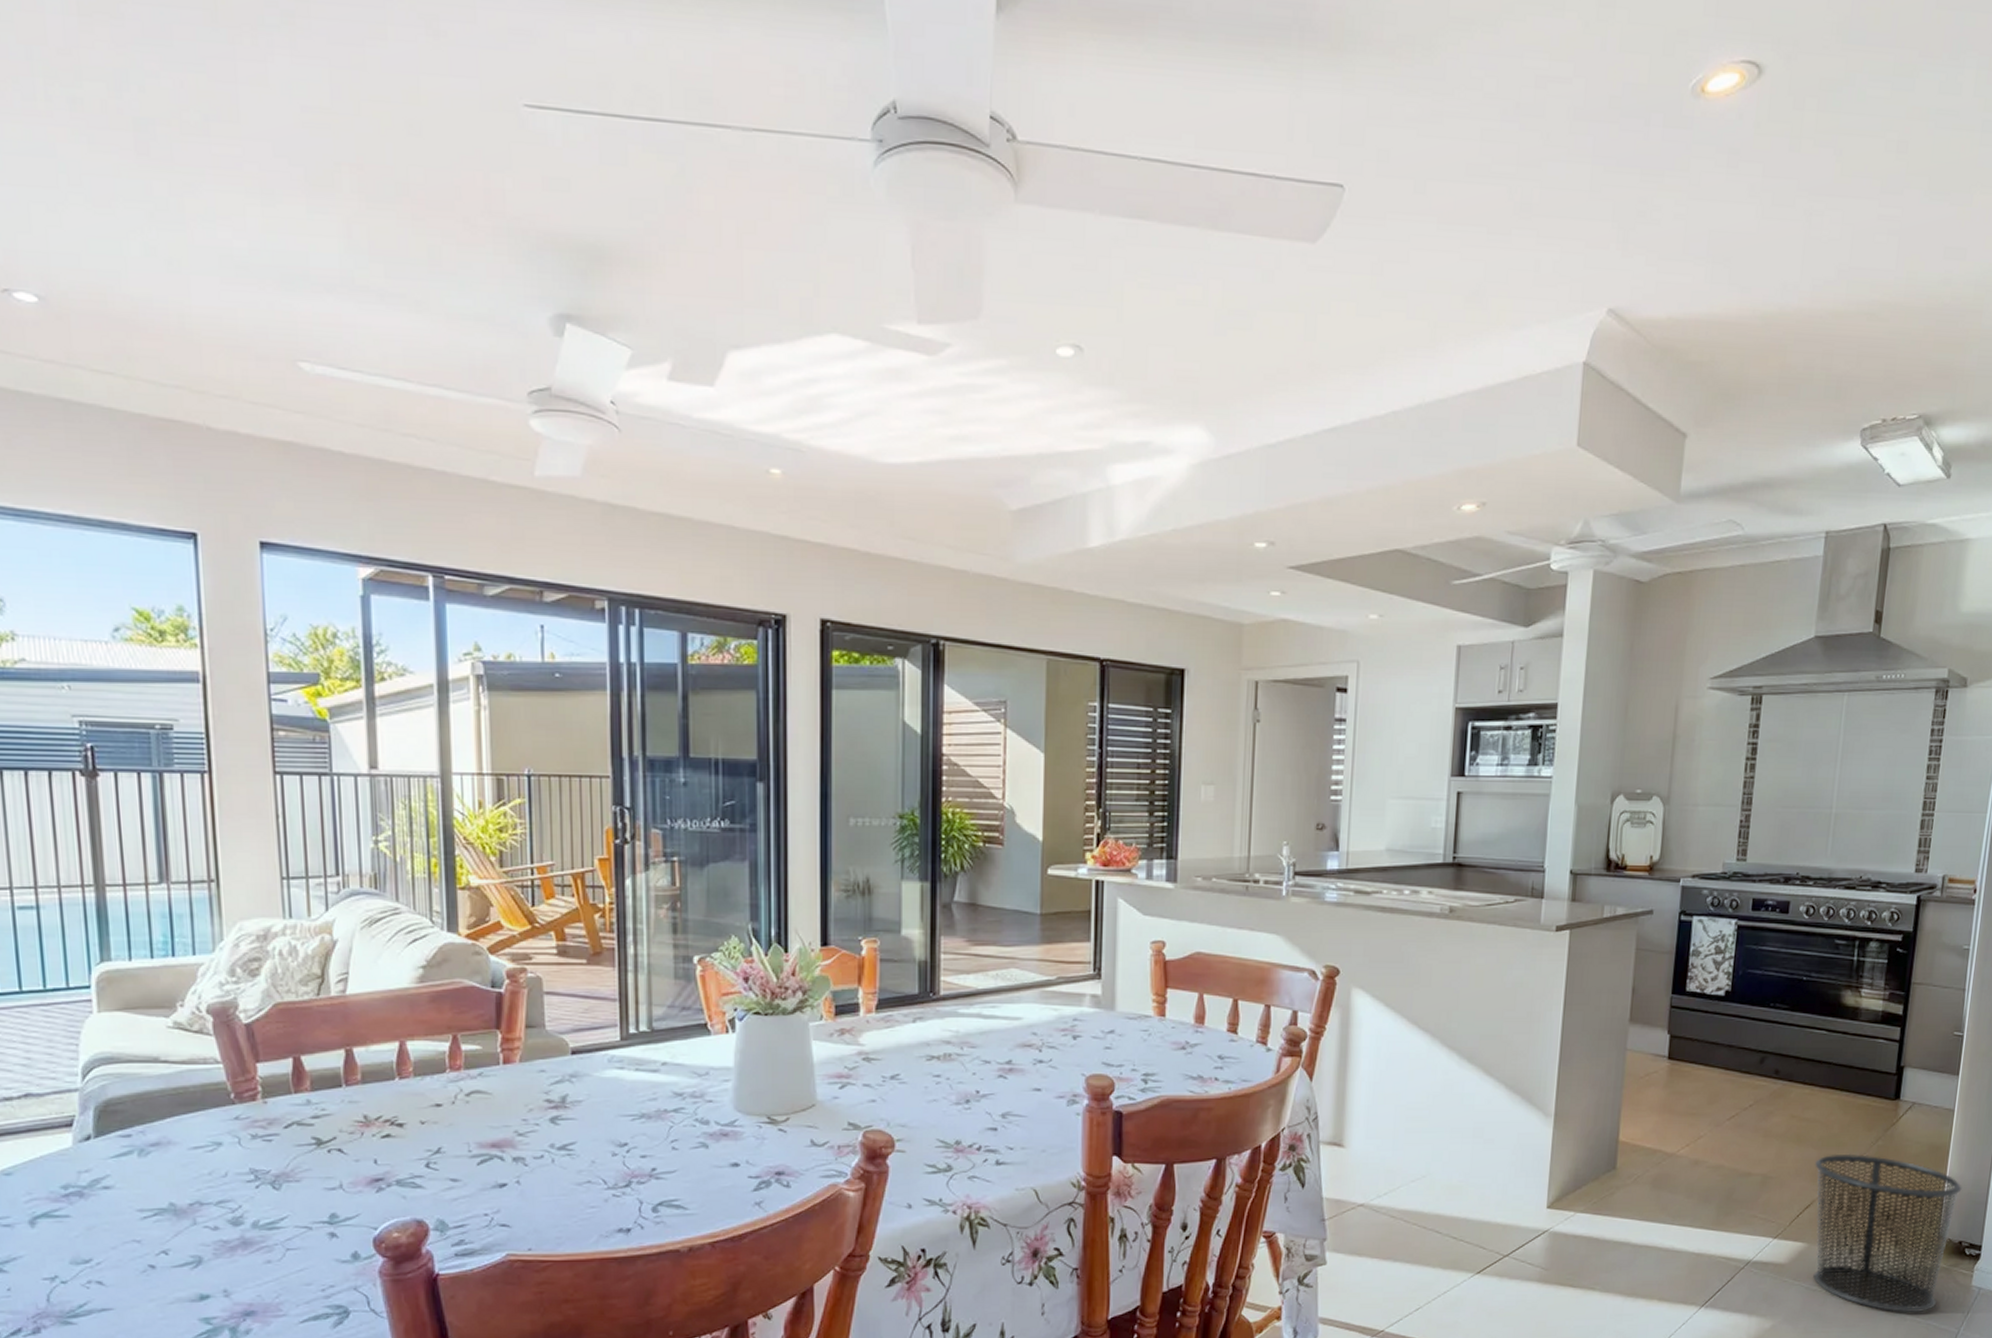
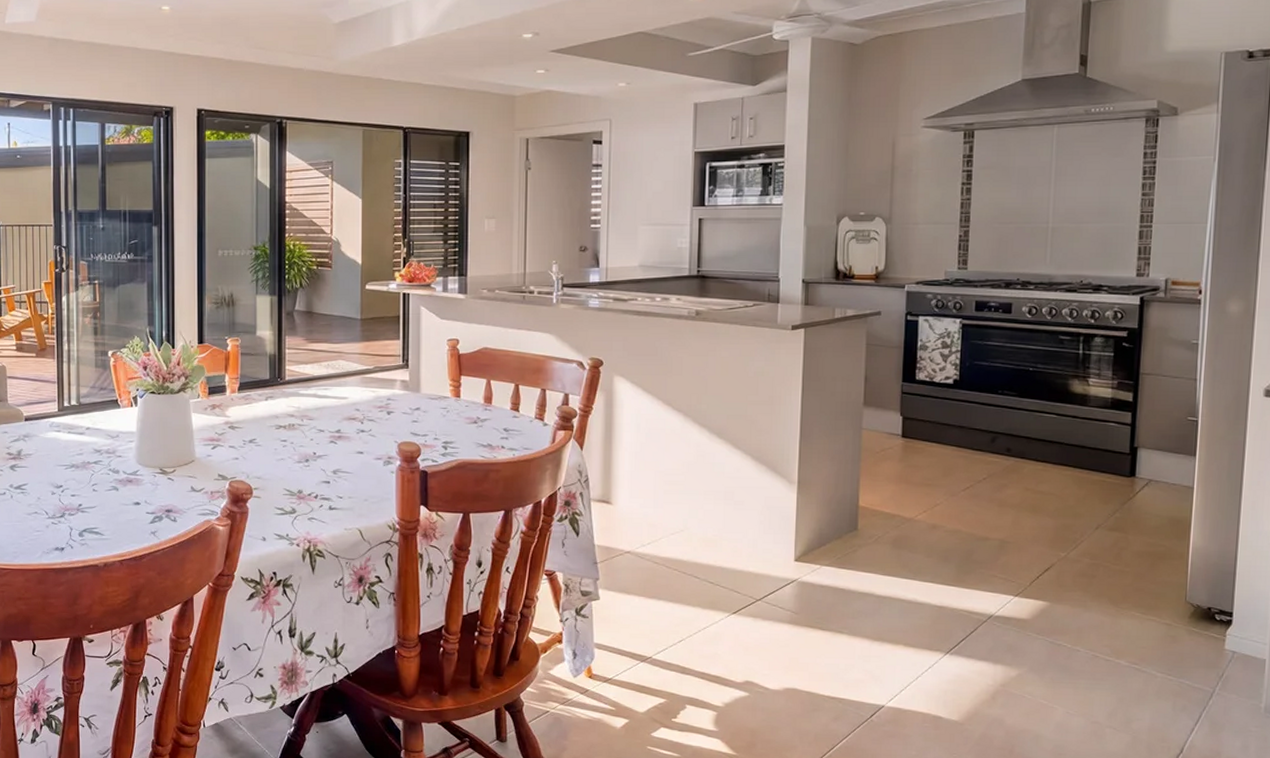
trash can: present [1813,1153,1962,1312] -> none [1052,523,1207,670]

